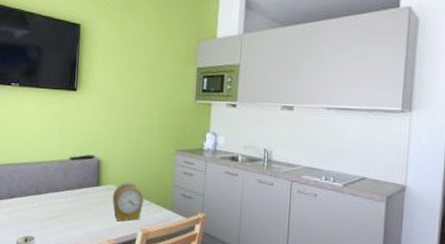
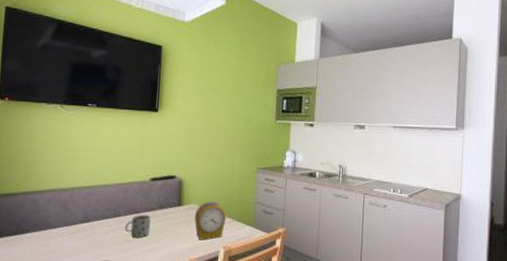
mug: none [46,192,71,216] -> present [124,214,151,238]

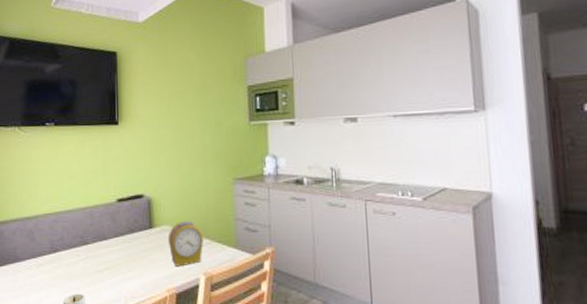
mug: present [124,214,151,238] -> none [94,240,121,267]

